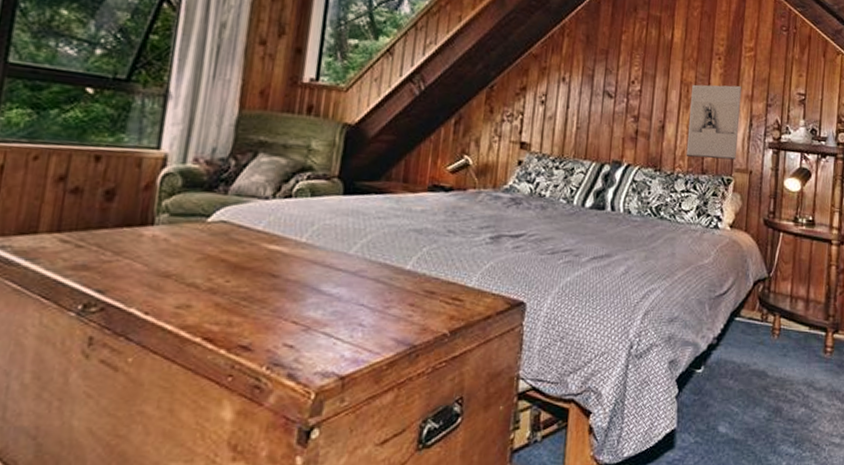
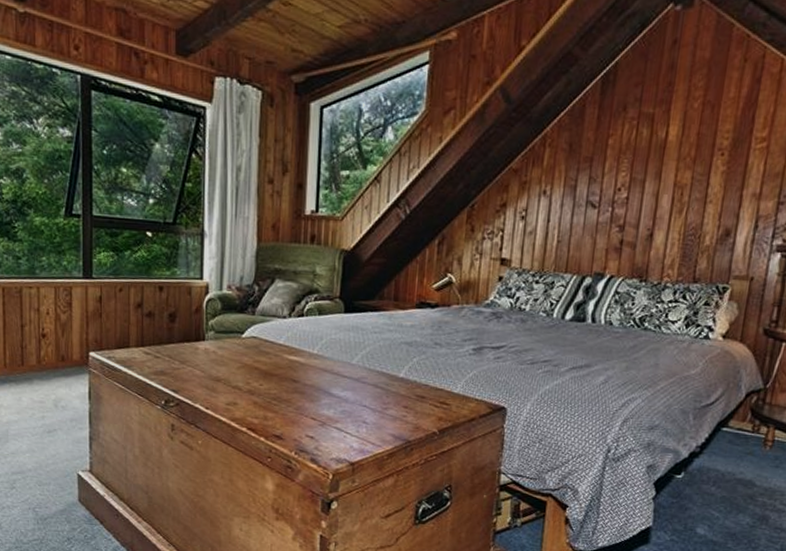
wall sculpture: present [686,84,742,160] -> none [676,183,748,267]

